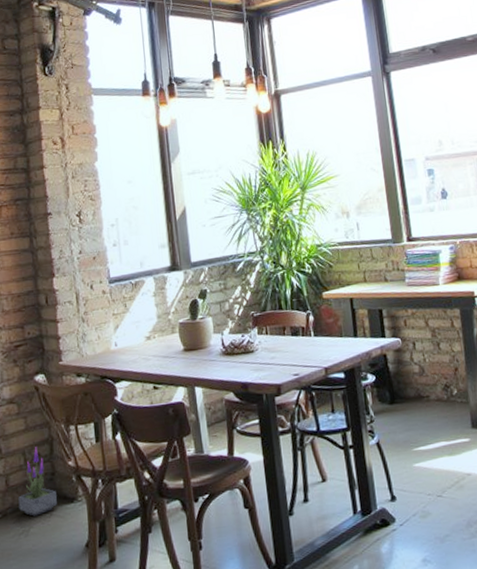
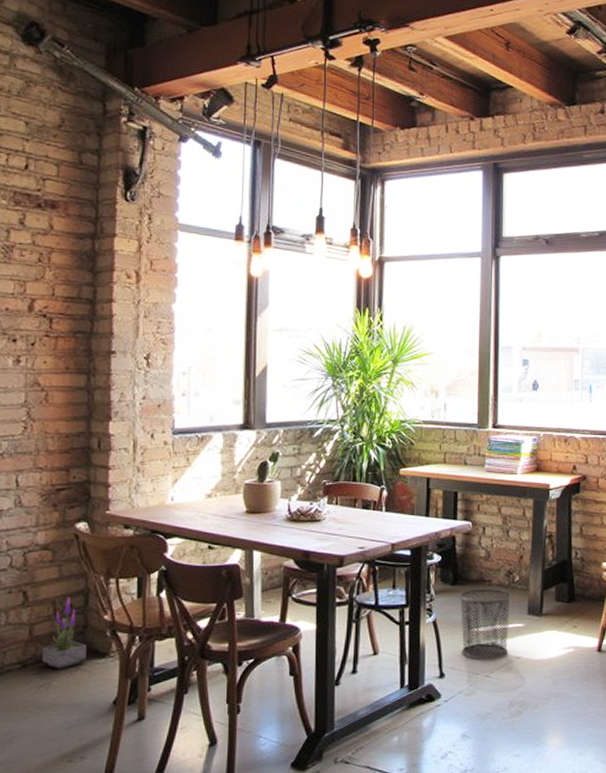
waste bin: none [398,403,457,480] -> present [458,588,512,660]

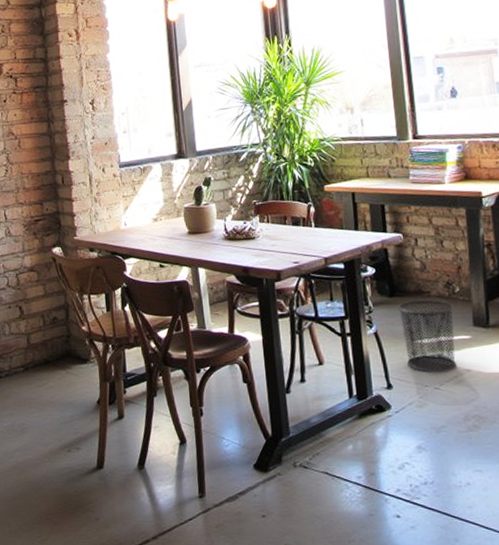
potted plant: present [42,597,86,669] -> none [38,311,72,372]

